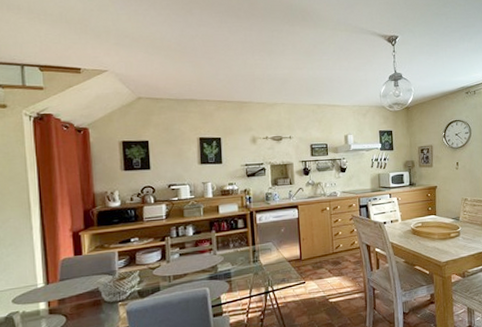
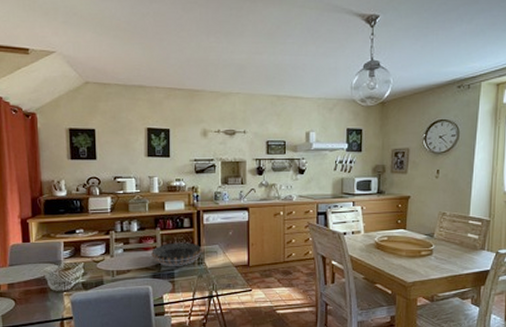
decorative bowl: none [207,242,257,267] -> present [151,242,202,266]

